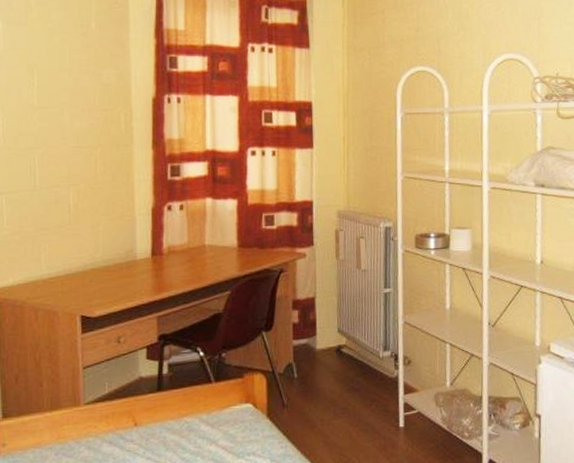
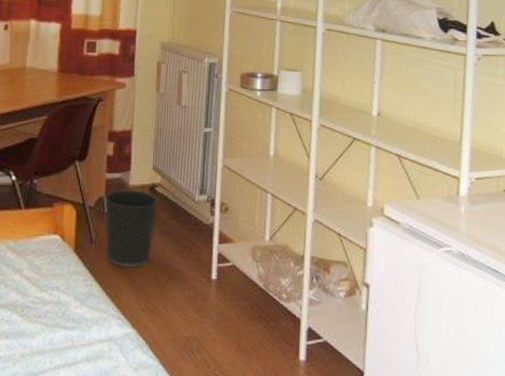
wastebasket: none [293,353,345,426] -> present [105,189,158,267]

